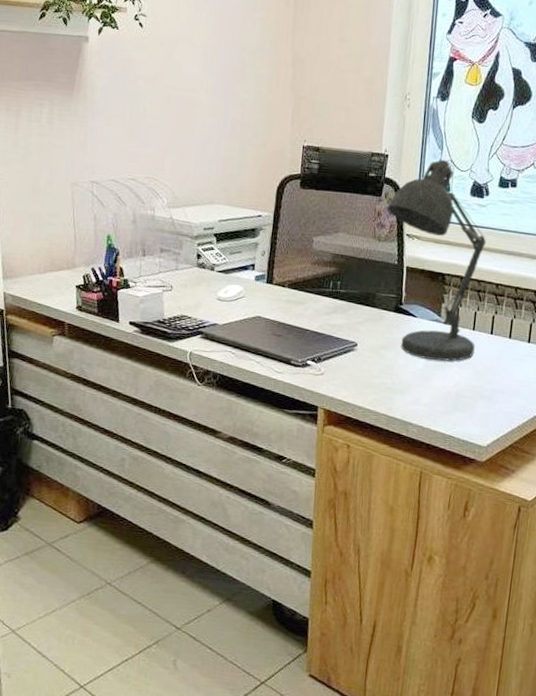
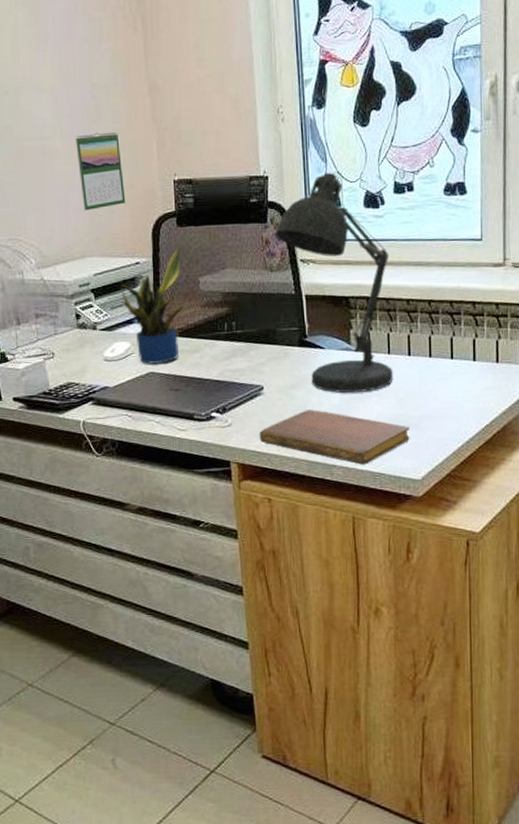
calendar: none [218,92,259,162] -> present [75,131,126,211]
potted plant: none [240,206,301,310] -> present [120,246,184,365]
notebook: none [347,370,483,427] -> present [259,410,410,465]

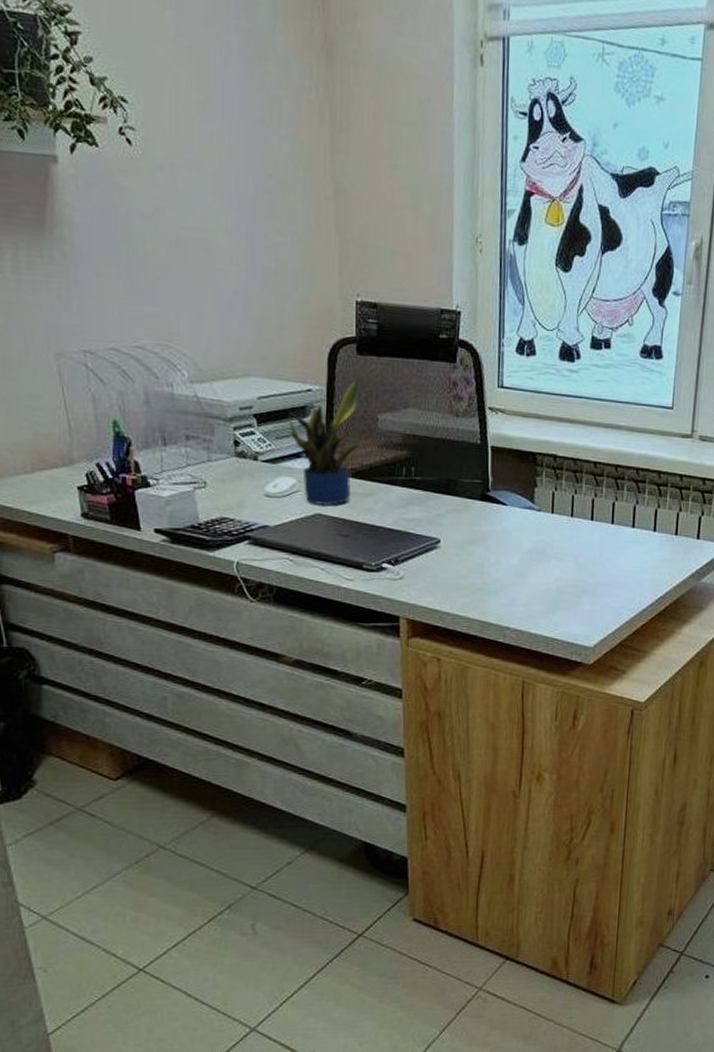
calendar: present [75,131,126,211] -> none [243,233,300,323]
notebook: present [259,410,410,465] -> none [432,568,586,629]
desk lamp: present [275,172,393,393] -> none [464,316,581,554]

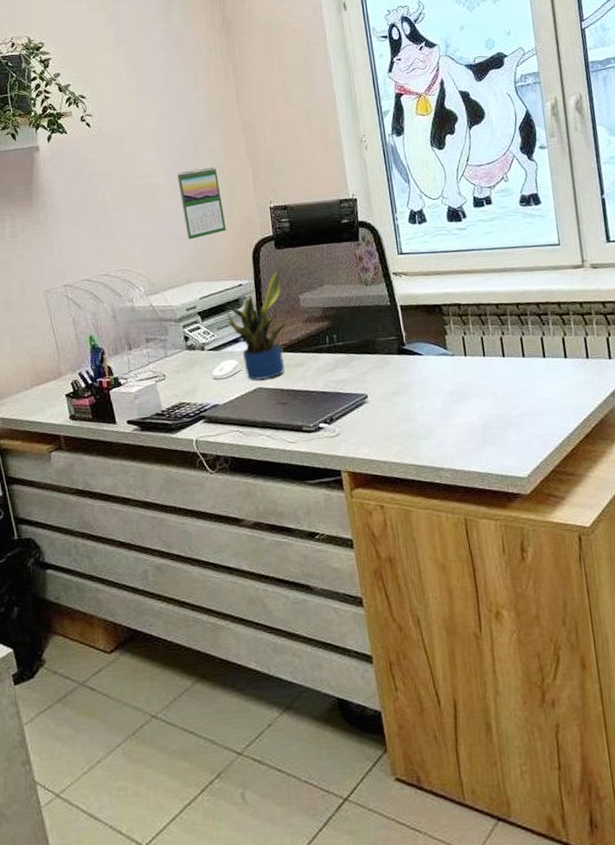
calendar: none [243,233,300,323] -> present [177,167,226,240]

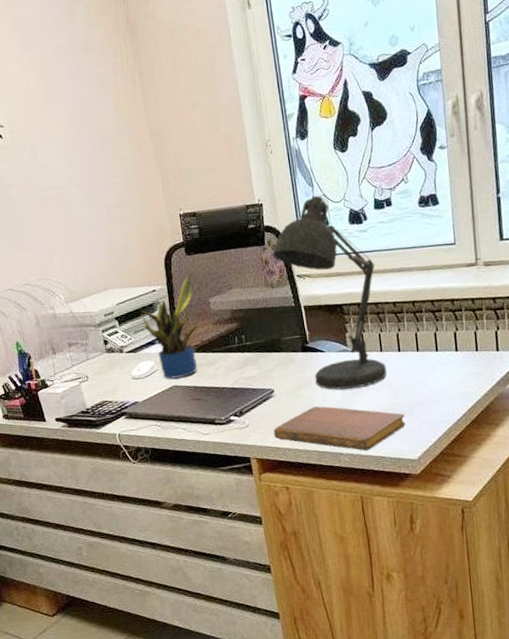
calendar: present [177,167,226,240] -> none [89,175,139,249]
notebook: none [366,414,513,466] -> present [273,406,406,451]
desk lamp: none [367,191,491,397] -> present [273,194,387,390]

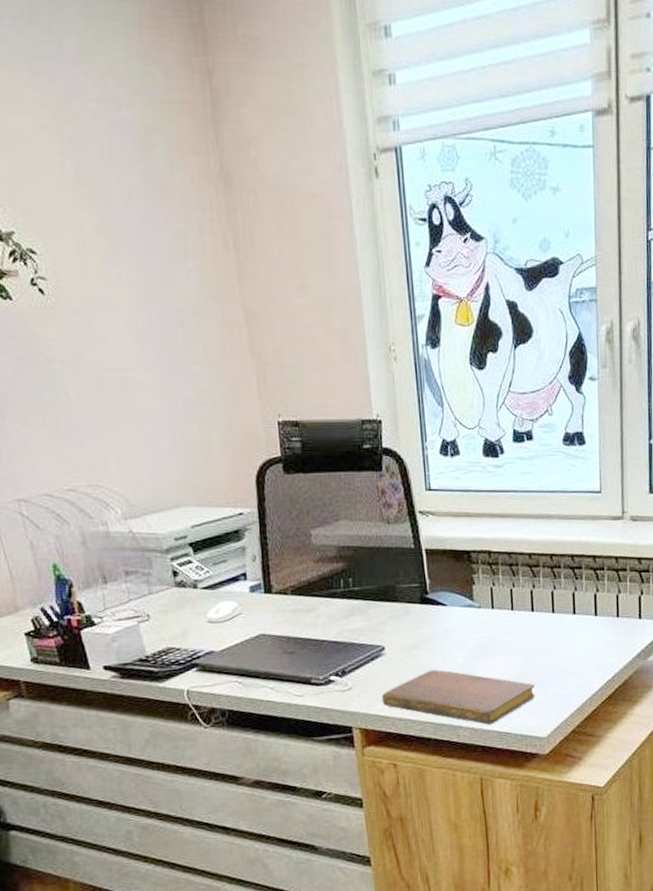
potted plant: present [141,272,199,379] -> none [222,495,296,626]
desk lamp: present [273,194,387,390] -> none [391,417,517,651]

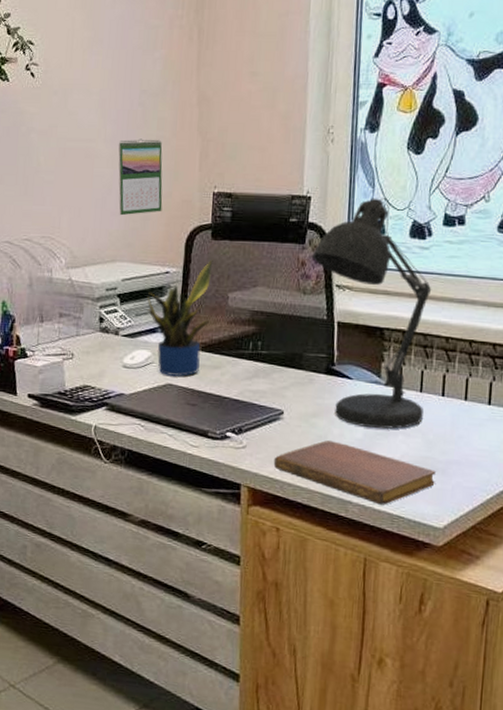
calendar: none [161,364,224,454] -> present [118,139,163,216]
potted plant: none [222,495,296,626] -> present [147,259,213,377]
desk lamp: none [391,417,517,651] -> present [312,198,432,429]

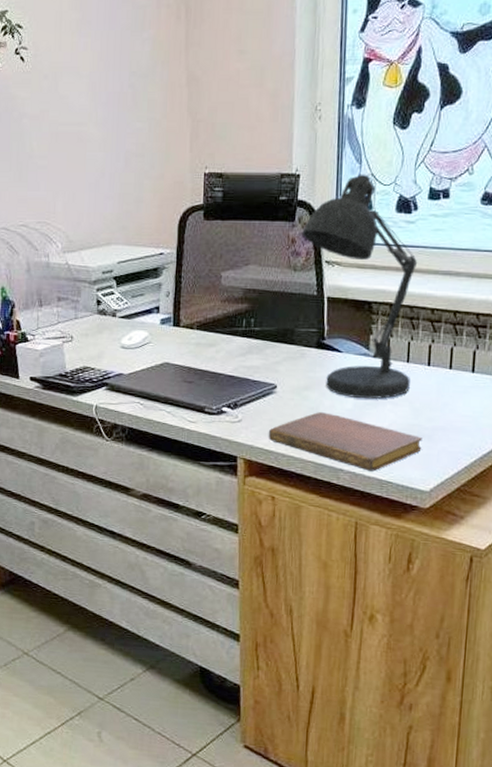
calendar: present [118,139,163,216] -> none [109,121,155,199]
potted plant: present [147,259,213,377] -> none [142,239,206,356]

